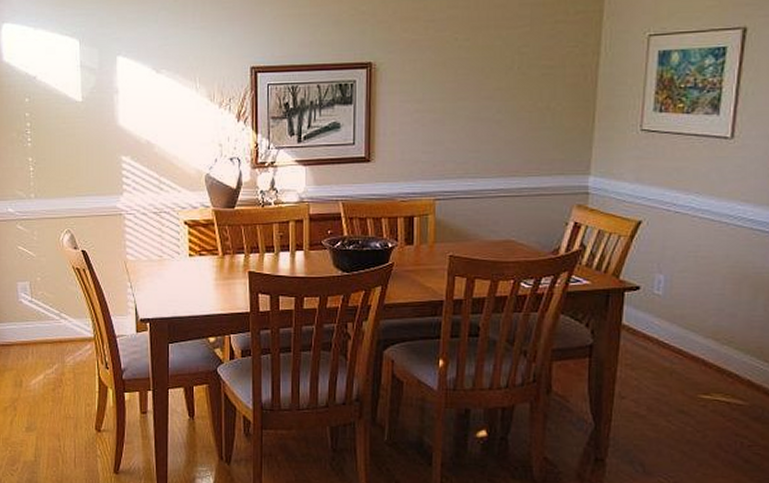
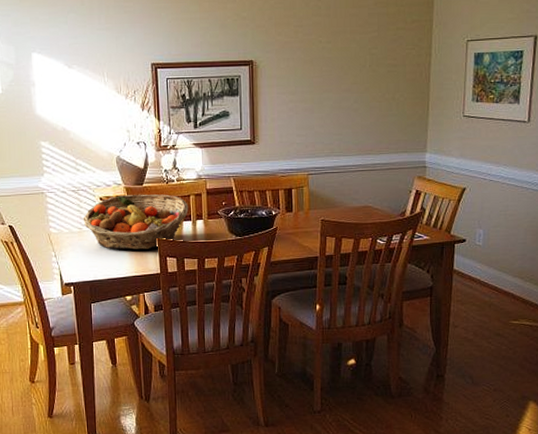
fruit basket: none [164,218,287,283] -> present [83,194,189,250]

